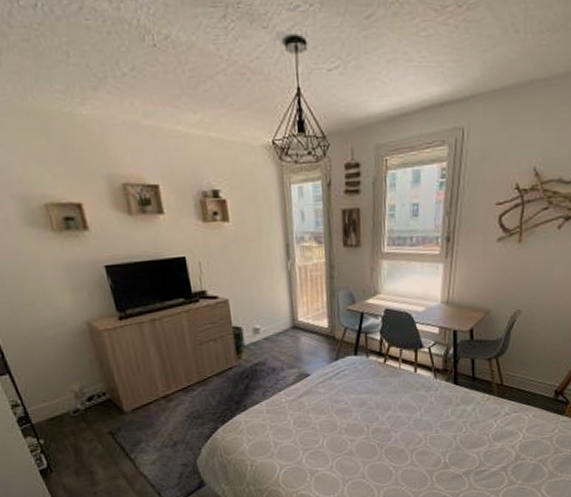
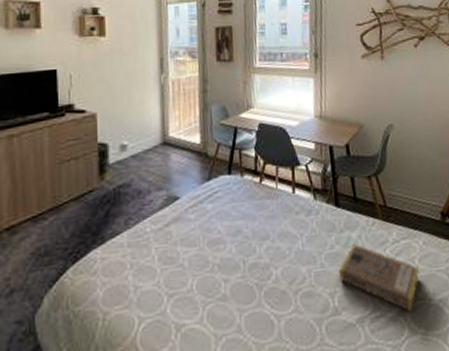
book: none [451,415,525,468] -> present [338,243,419,312]

